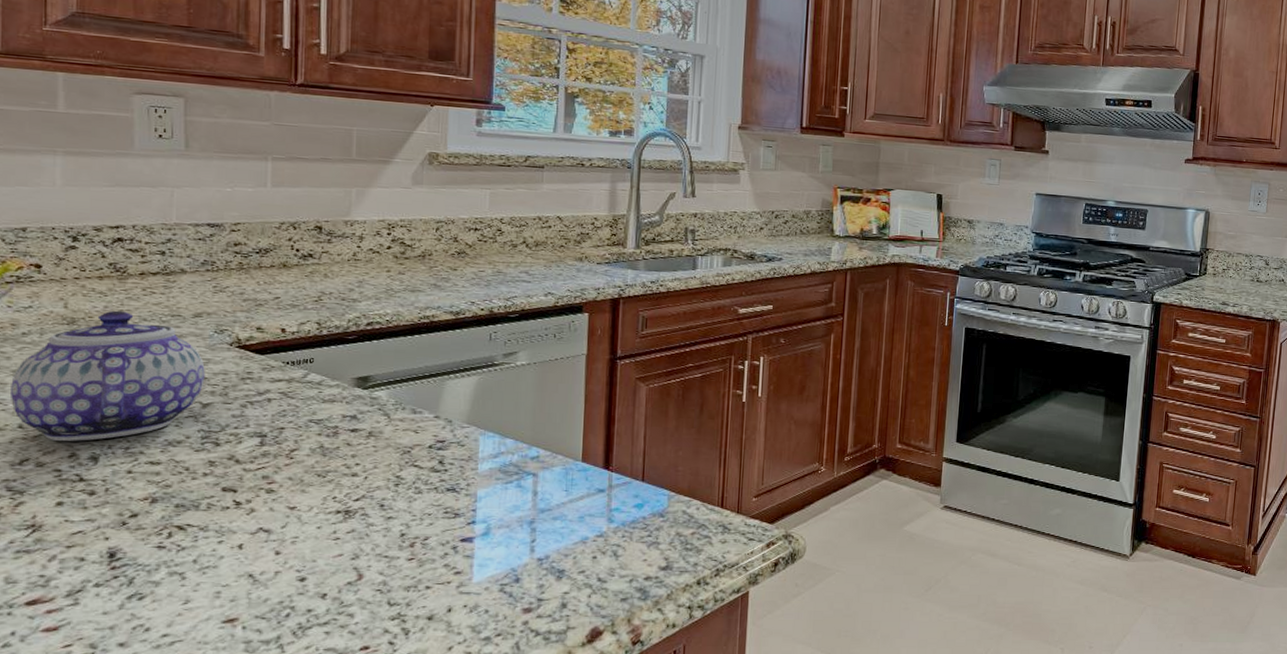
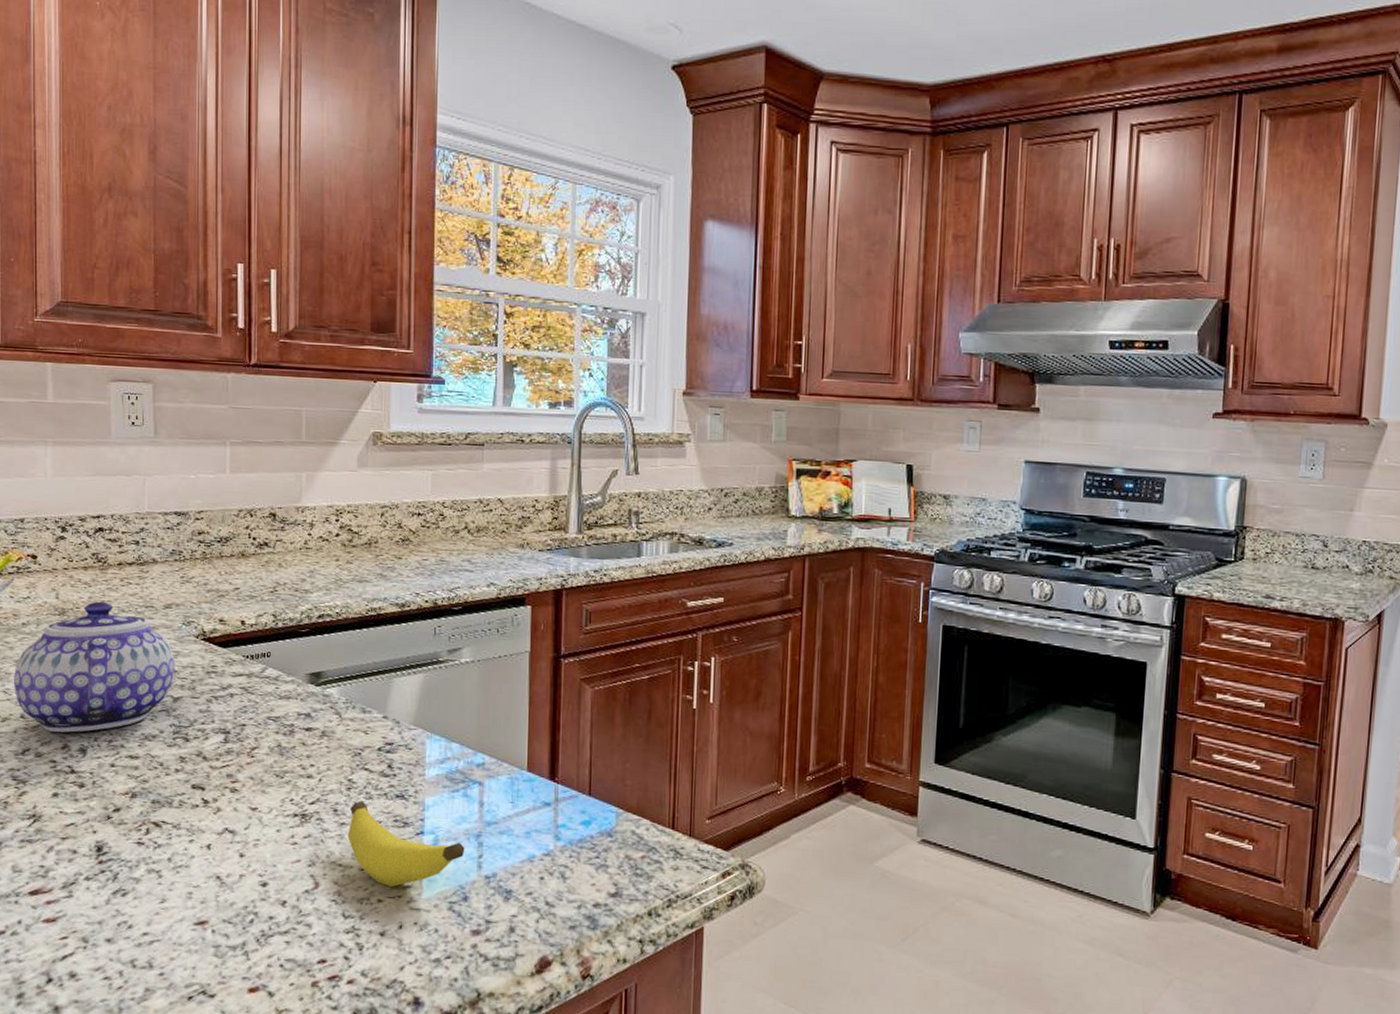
banana: none [394,495,518,574] -> present [347,800,465,887]

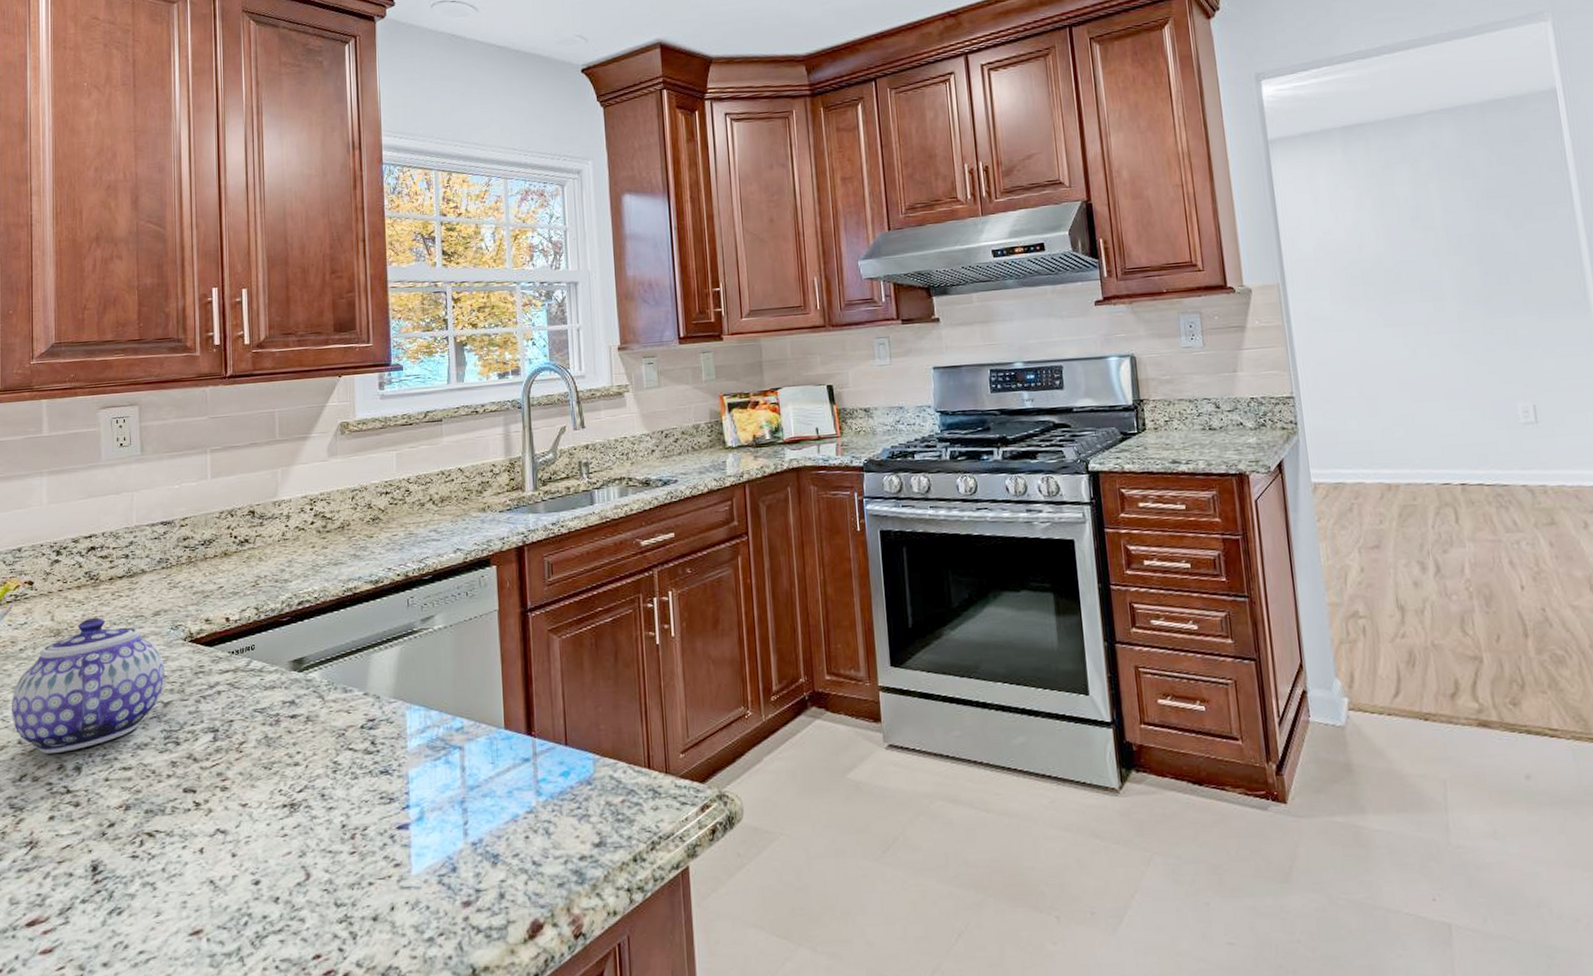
banana: present [347,800,465,887] -> none [336,782,451,867]

